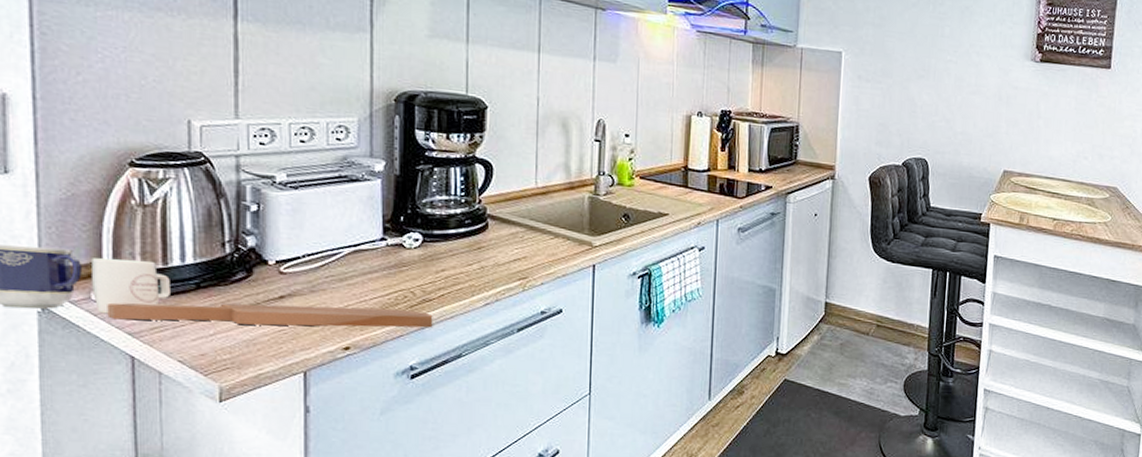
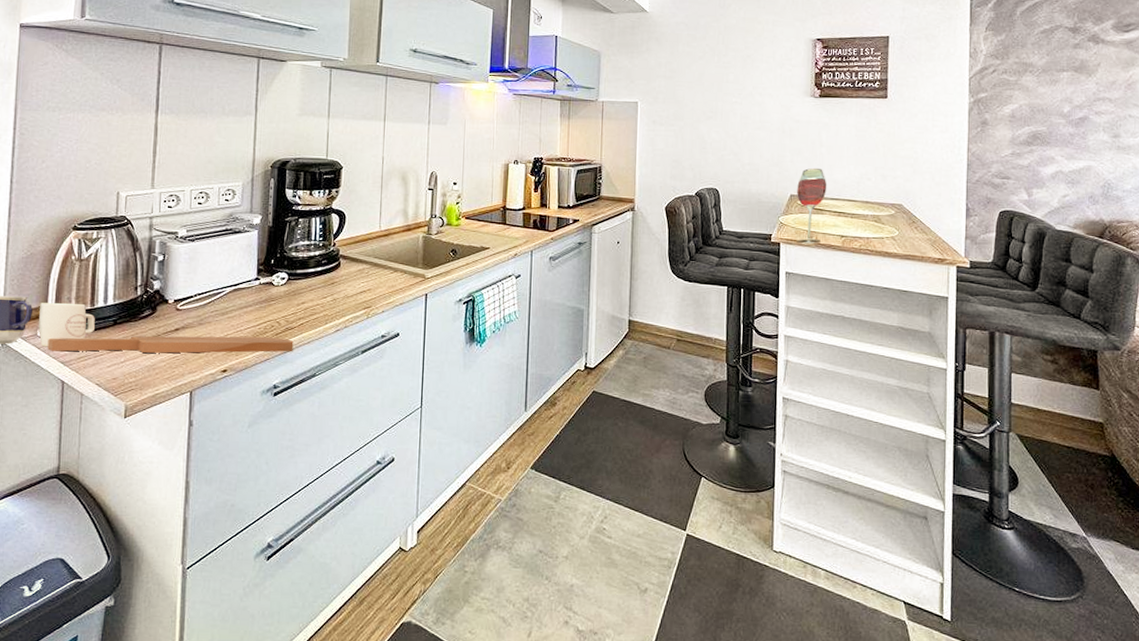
wineglass: none [1007,141,1043,227] -> present [796,167,827,245]

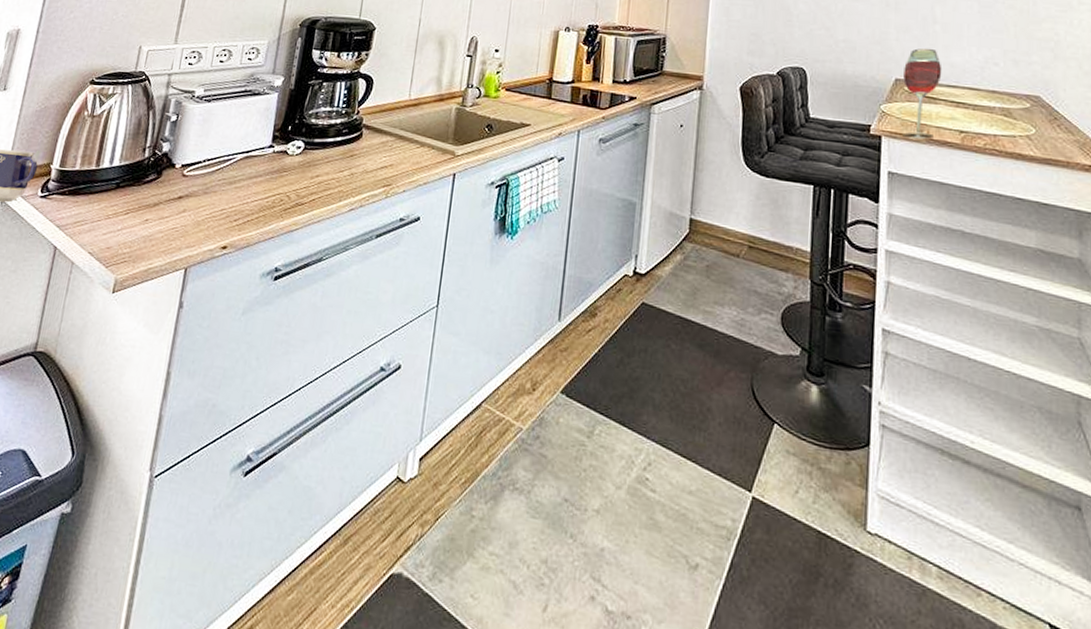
mug: present [38,303,95,347] -> none [39,160,98,208]
cutting board: present [47,336,294,354] -> none [45,198,302,231]

